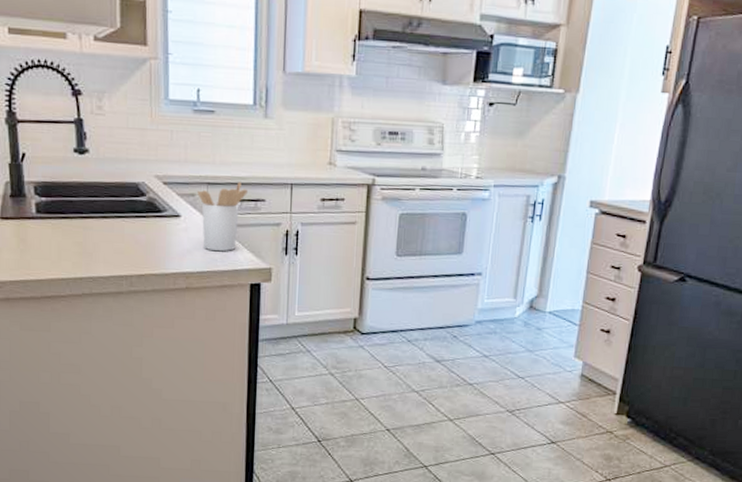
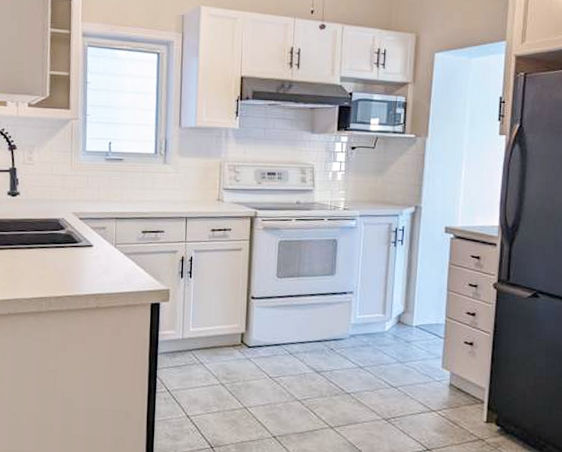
utensil holder: present [198,182,248,252] -> none [108,216,149,276]

